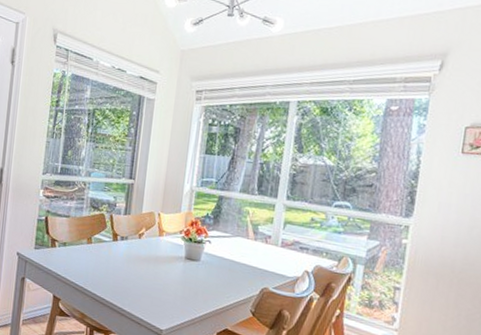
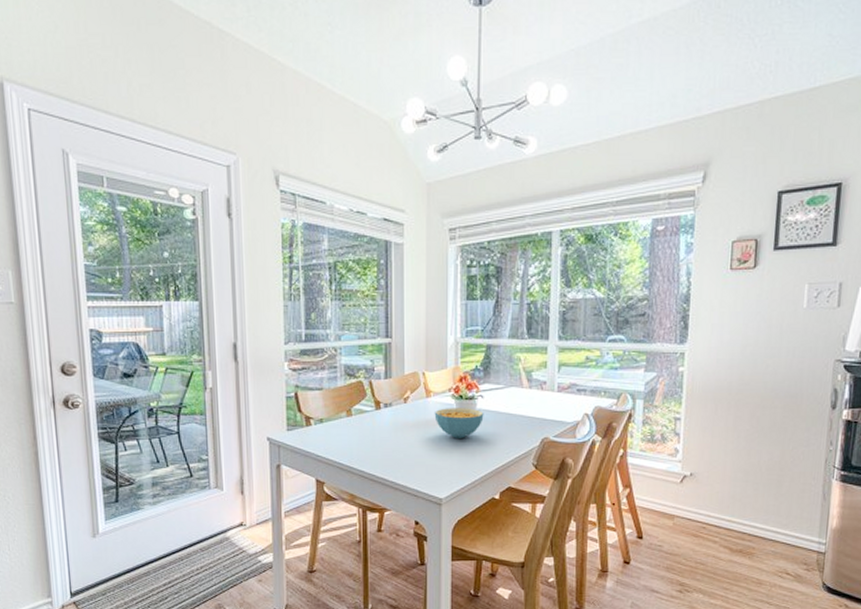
cereal bowl: none [164,247,210,278] -> present [434,408,484,438]

